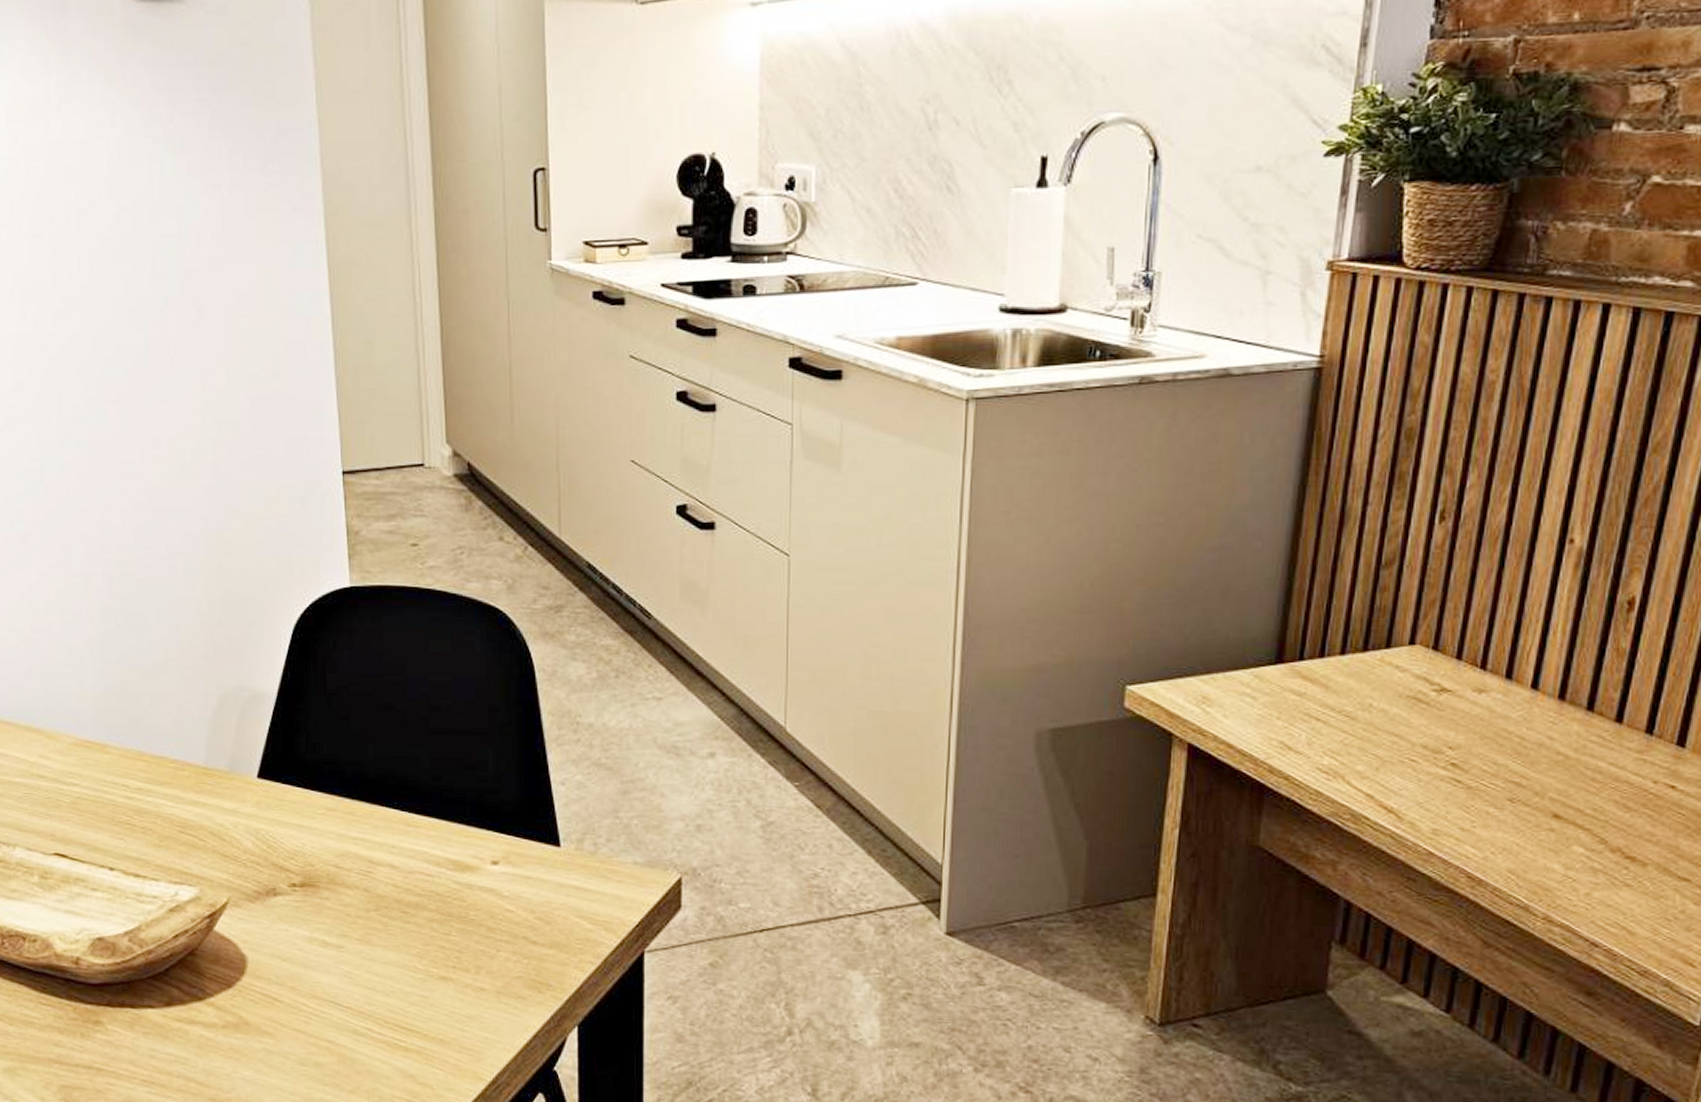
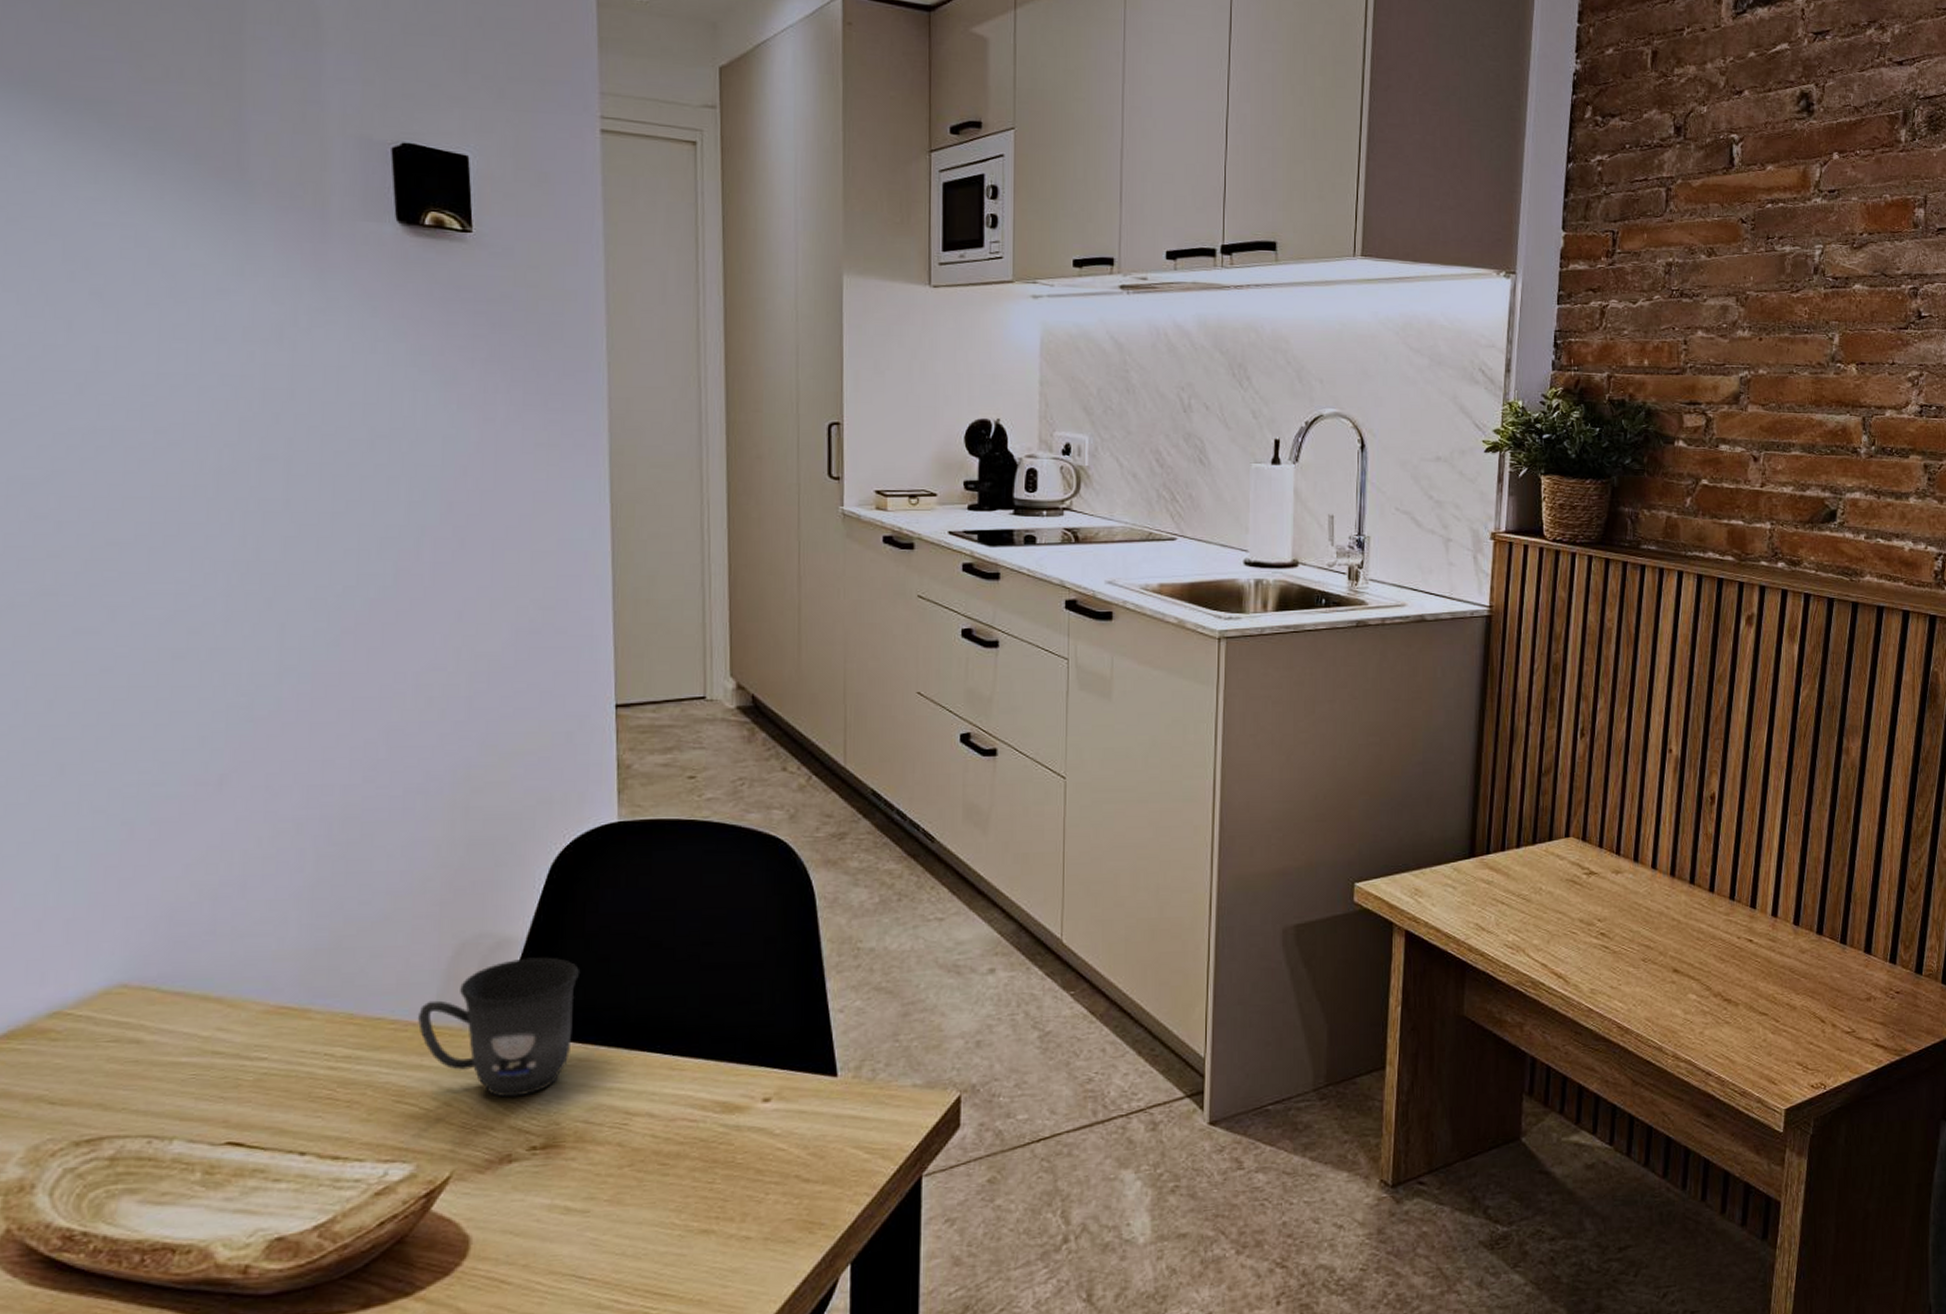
mug: none [192,711,323,838] -> present [417,957,579,1098]

